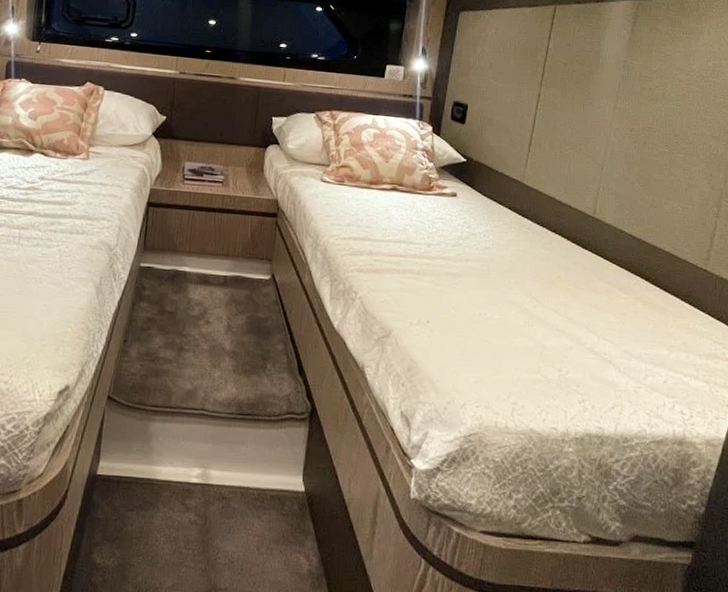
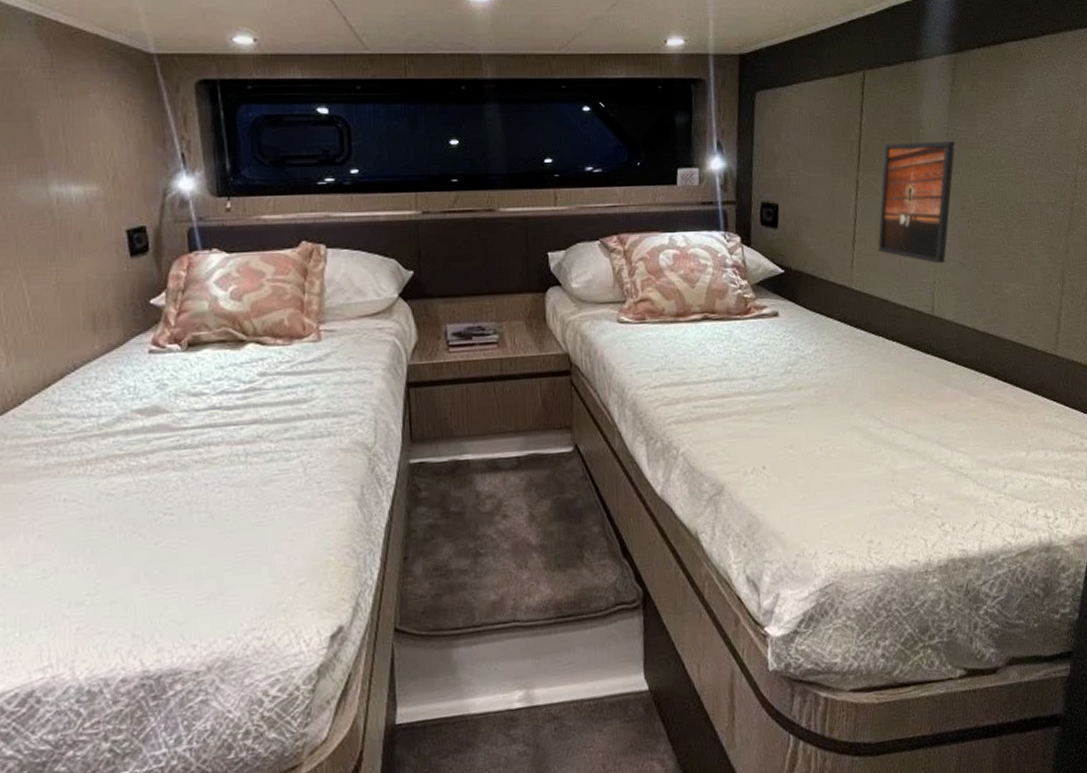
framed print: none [551,67,630,175] -> present [878,140,955,264]

